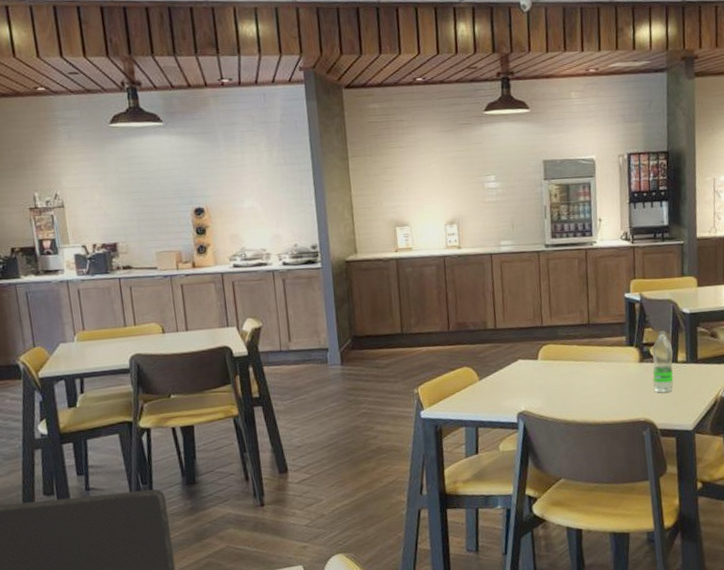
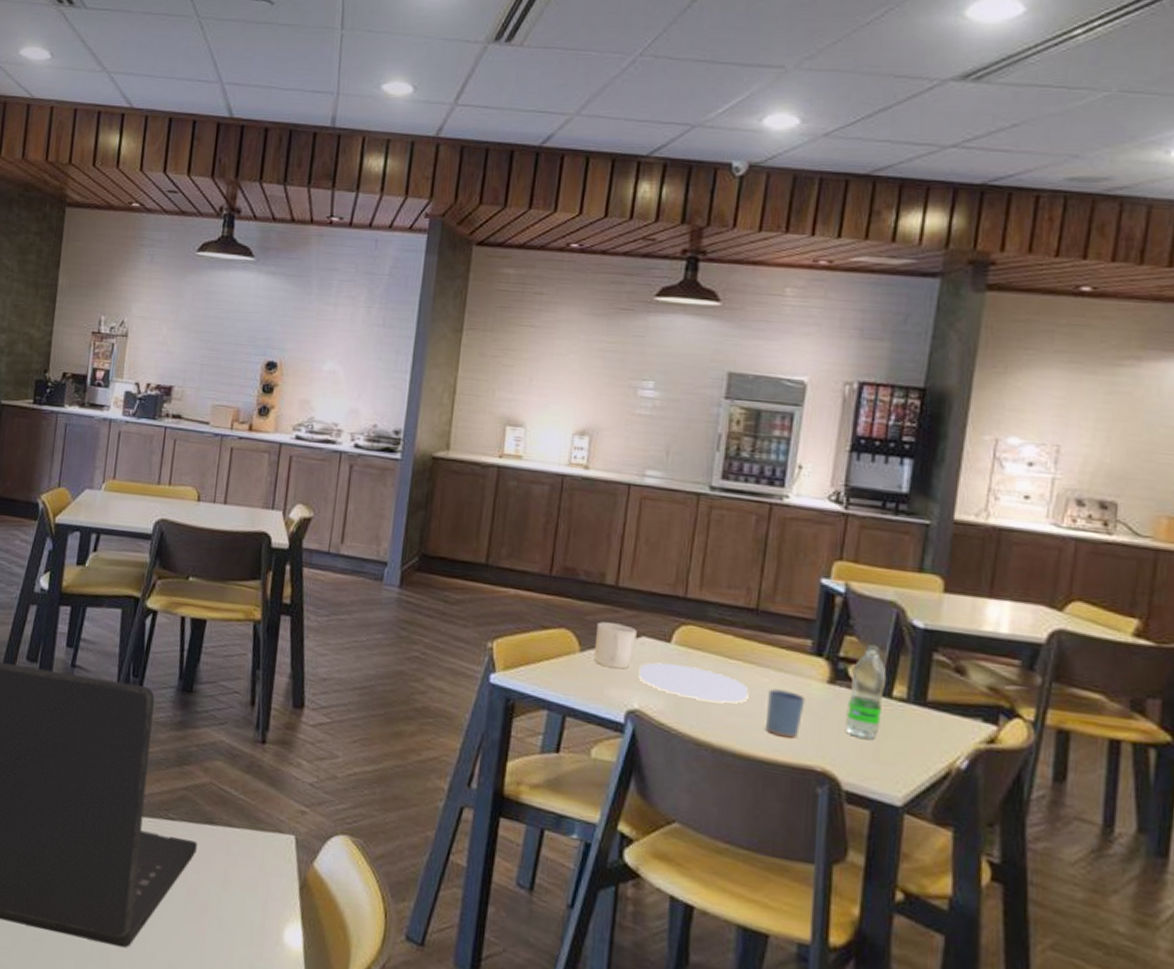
mug: none [487,354,516,387] -> present [593,621,637,670]
plate: none [521,372,592,394] -> present [638,662,748,703]
mug: none [604,373,628,405] -> present [766,688,806,738]

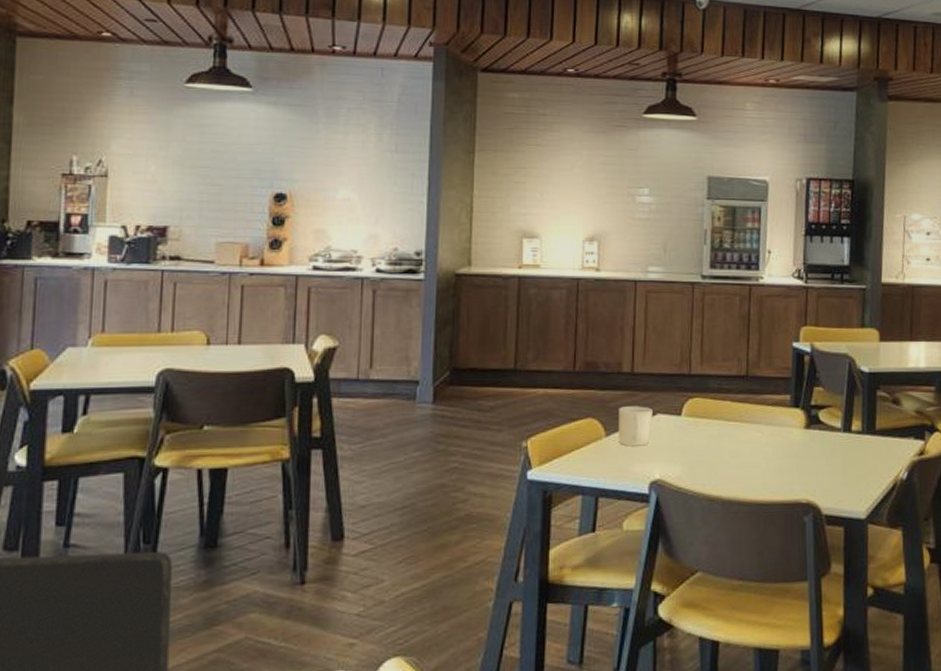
plate: present [638,662,748,703] -> none [657,433,745,461]
mug: present [766,688,806,738] -> none [761,439,790,480]
bottle: present [845,644,887,740] -> none [820,391,847,470]

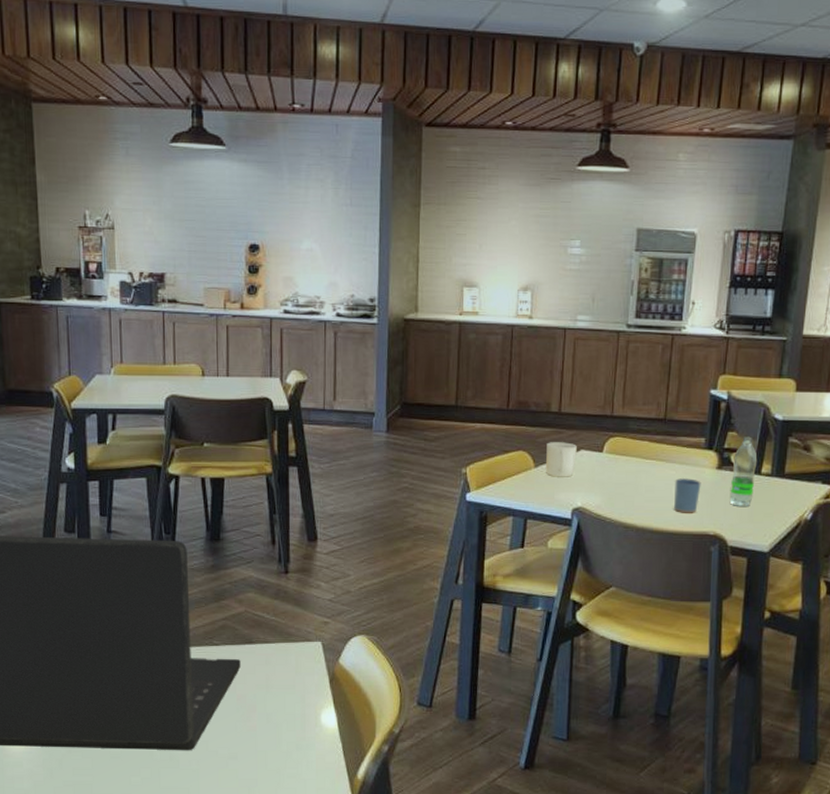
mug: none [761,439,790,480] -> present [674,477,701,513]
bottle: none [820,391,847,470] -> present [729,436,758,508]

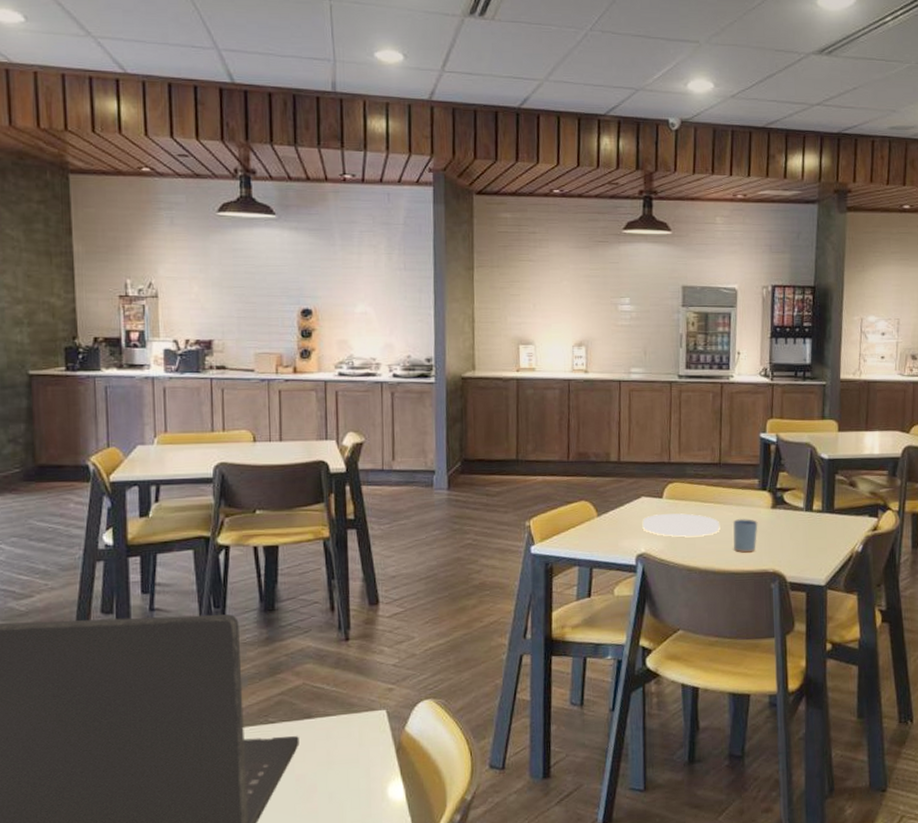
mug: present [545,442,577,477] -> none [607,490,638,525]
plate: none [580,469,660,493] -> present [642,513,719,537]
bottle: present [729,436,758,508] -> none [785,476,809,544]

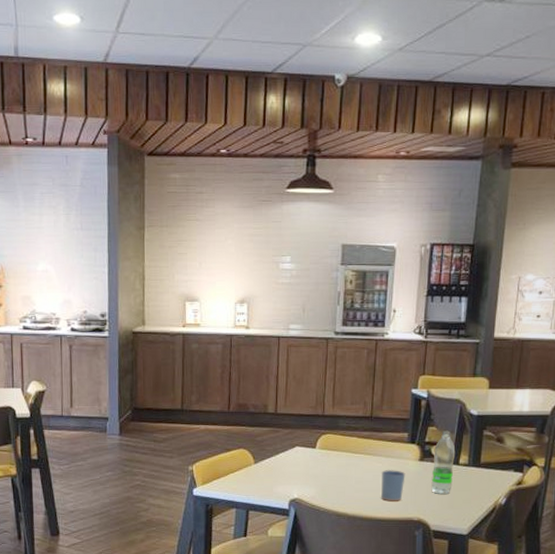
plate: present [642,513,719,537] -> none [296,463,368,485]
bottle: none [785,476,809,544] -> present [431,430,456,495]

